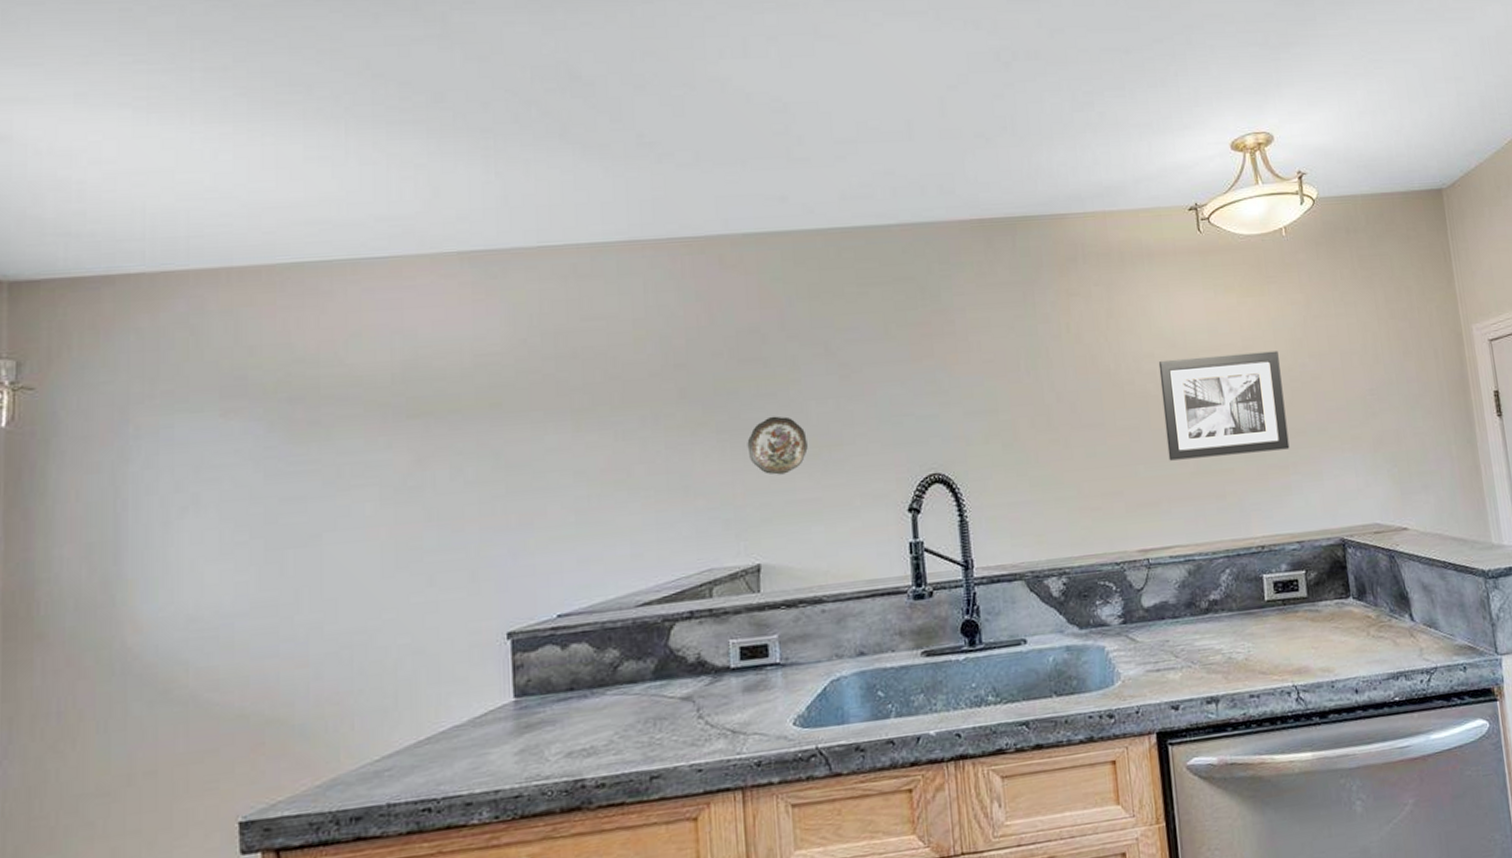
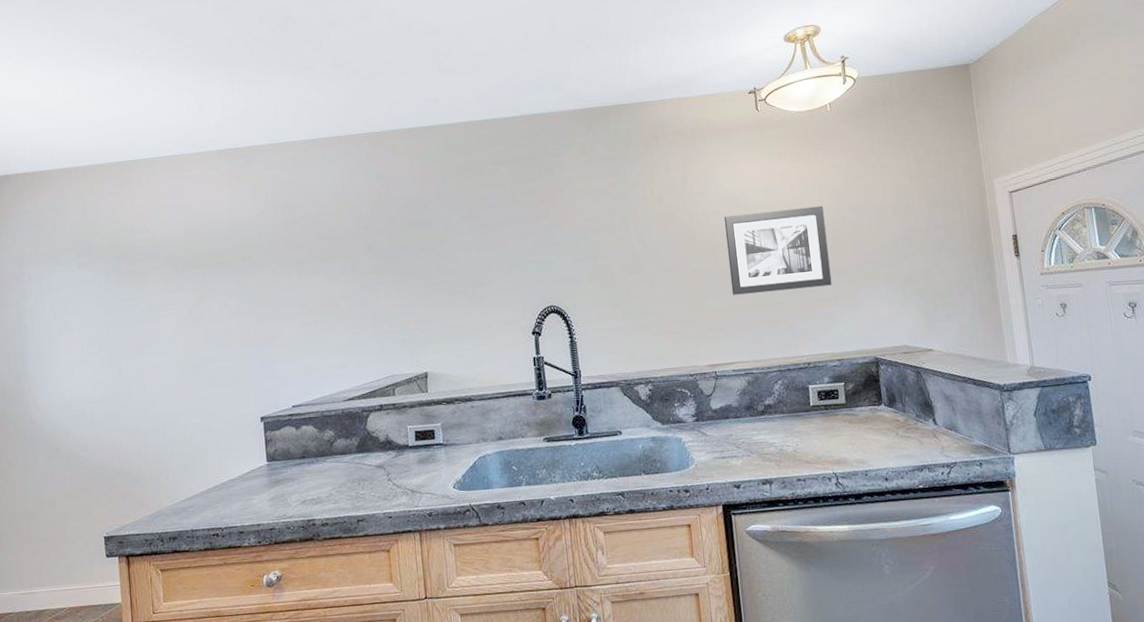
decorative plate: present [747,416,808,475] -> none [415,264,459,307]

